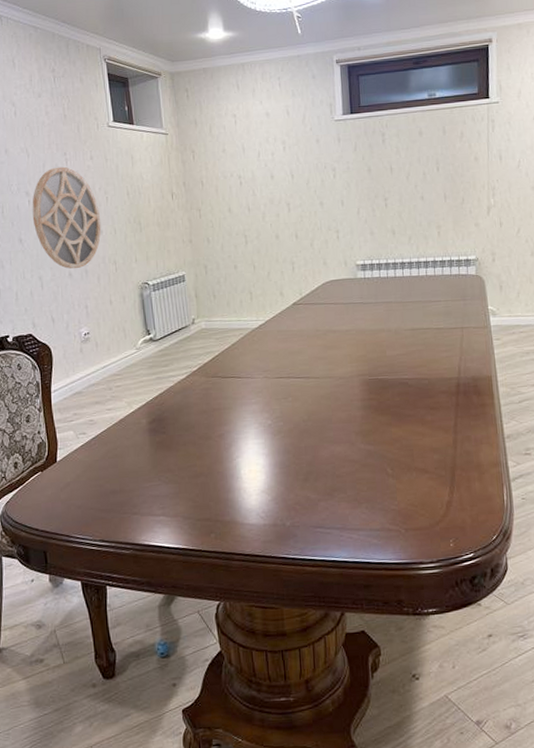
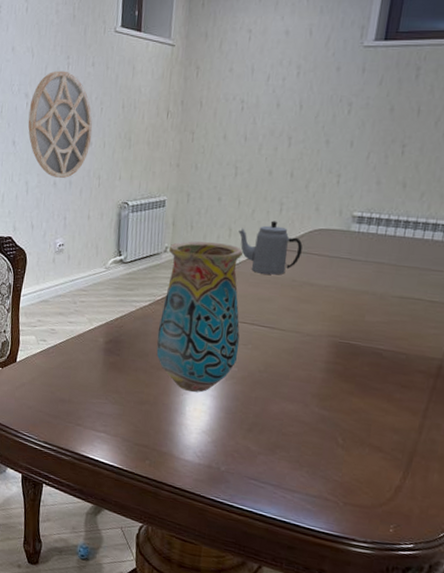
vase: none [196,307,281,454] -> present [156,241,243,392]
teapot: none [259,279,320,329] -> present [238,220,303,275]

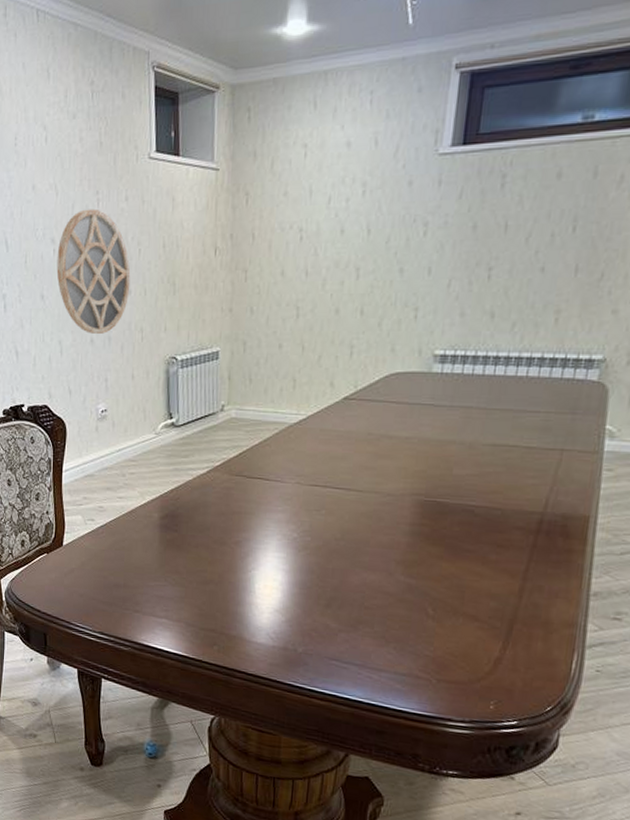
vase: present [156,241,243,392] -> none [218,395,312,567]
teapot: present [238,220,303,275] -> none [304,366,378,429]

